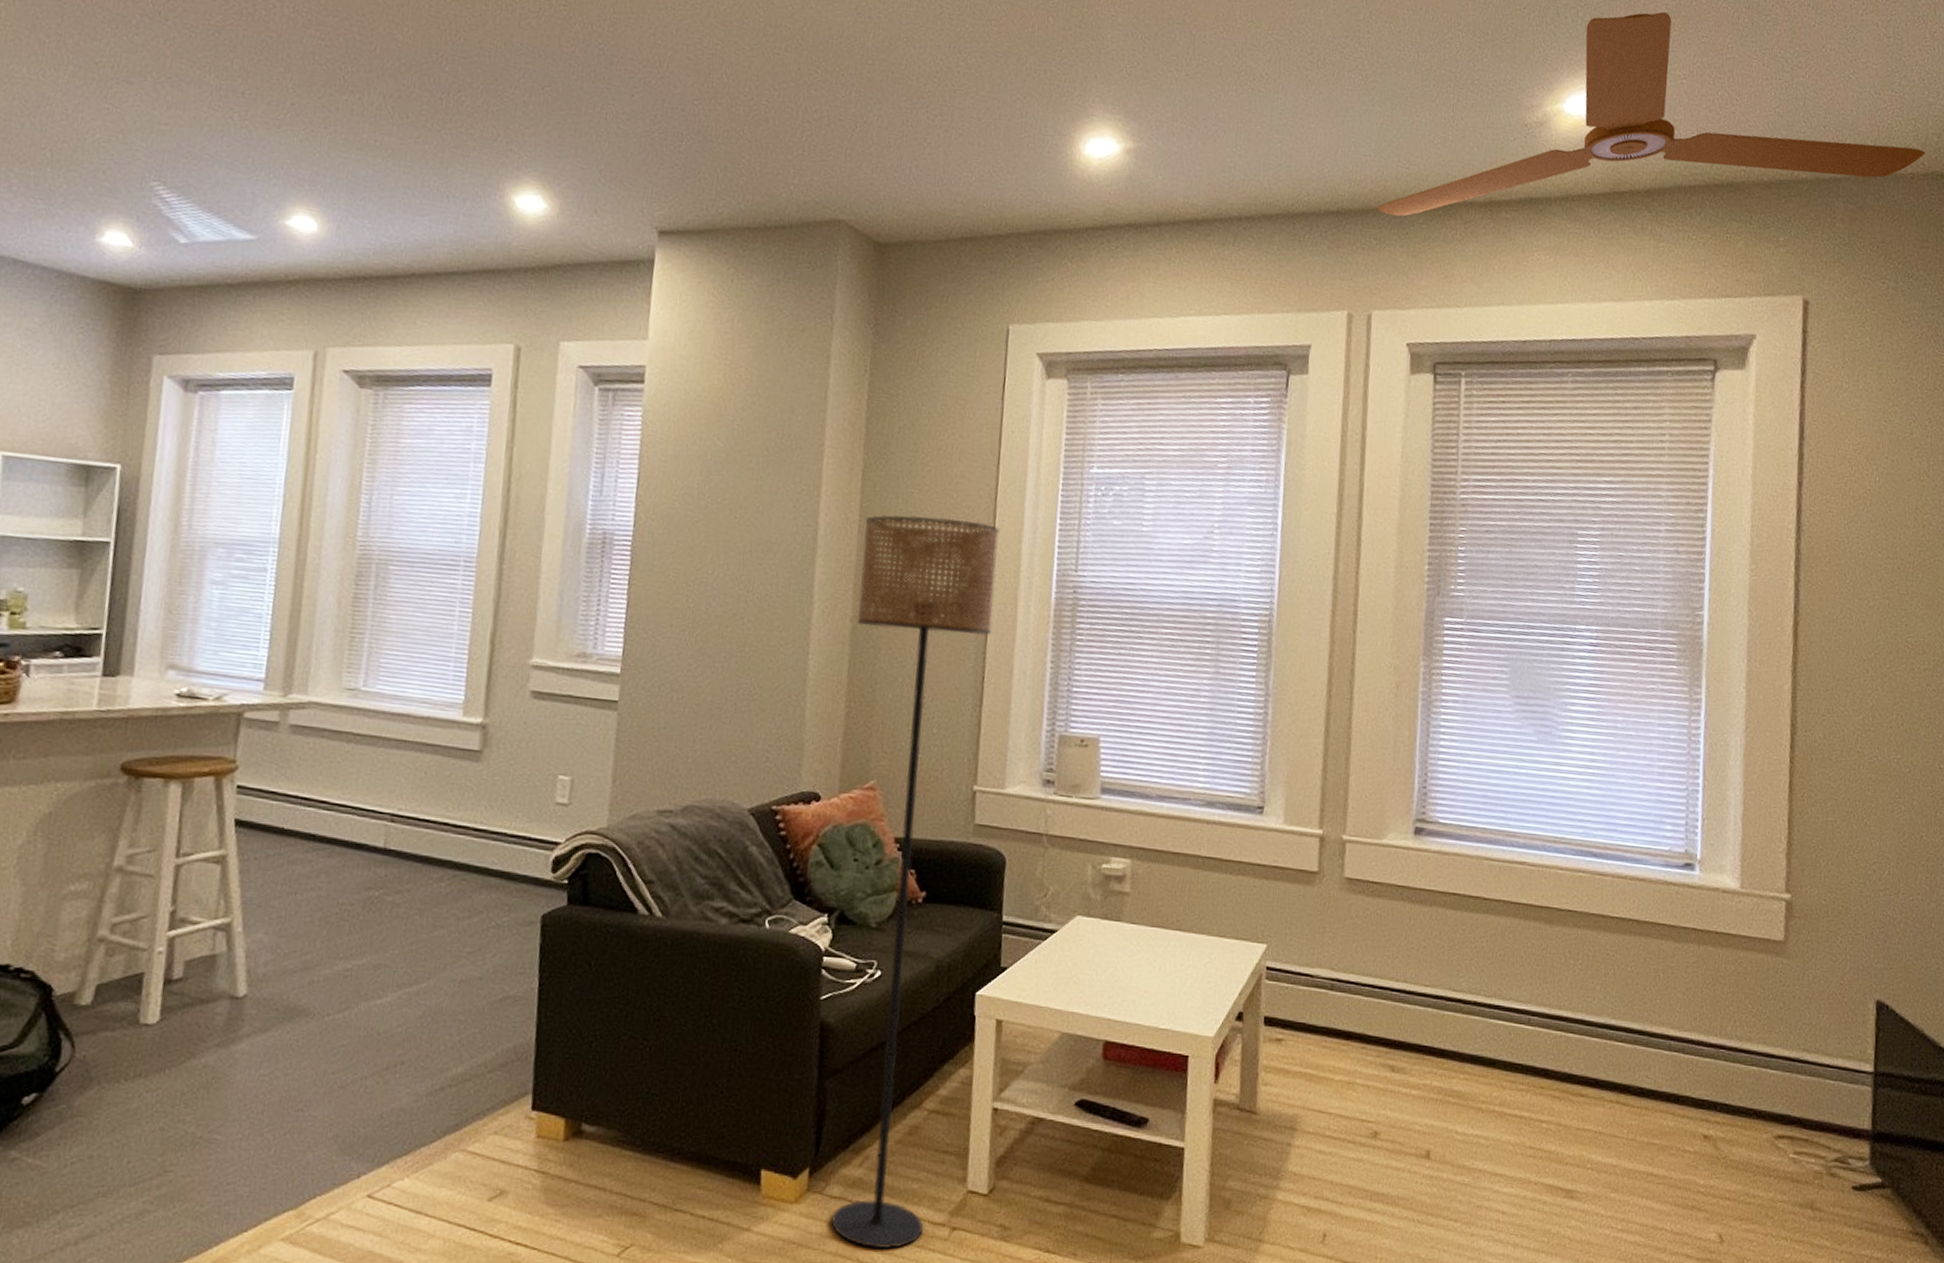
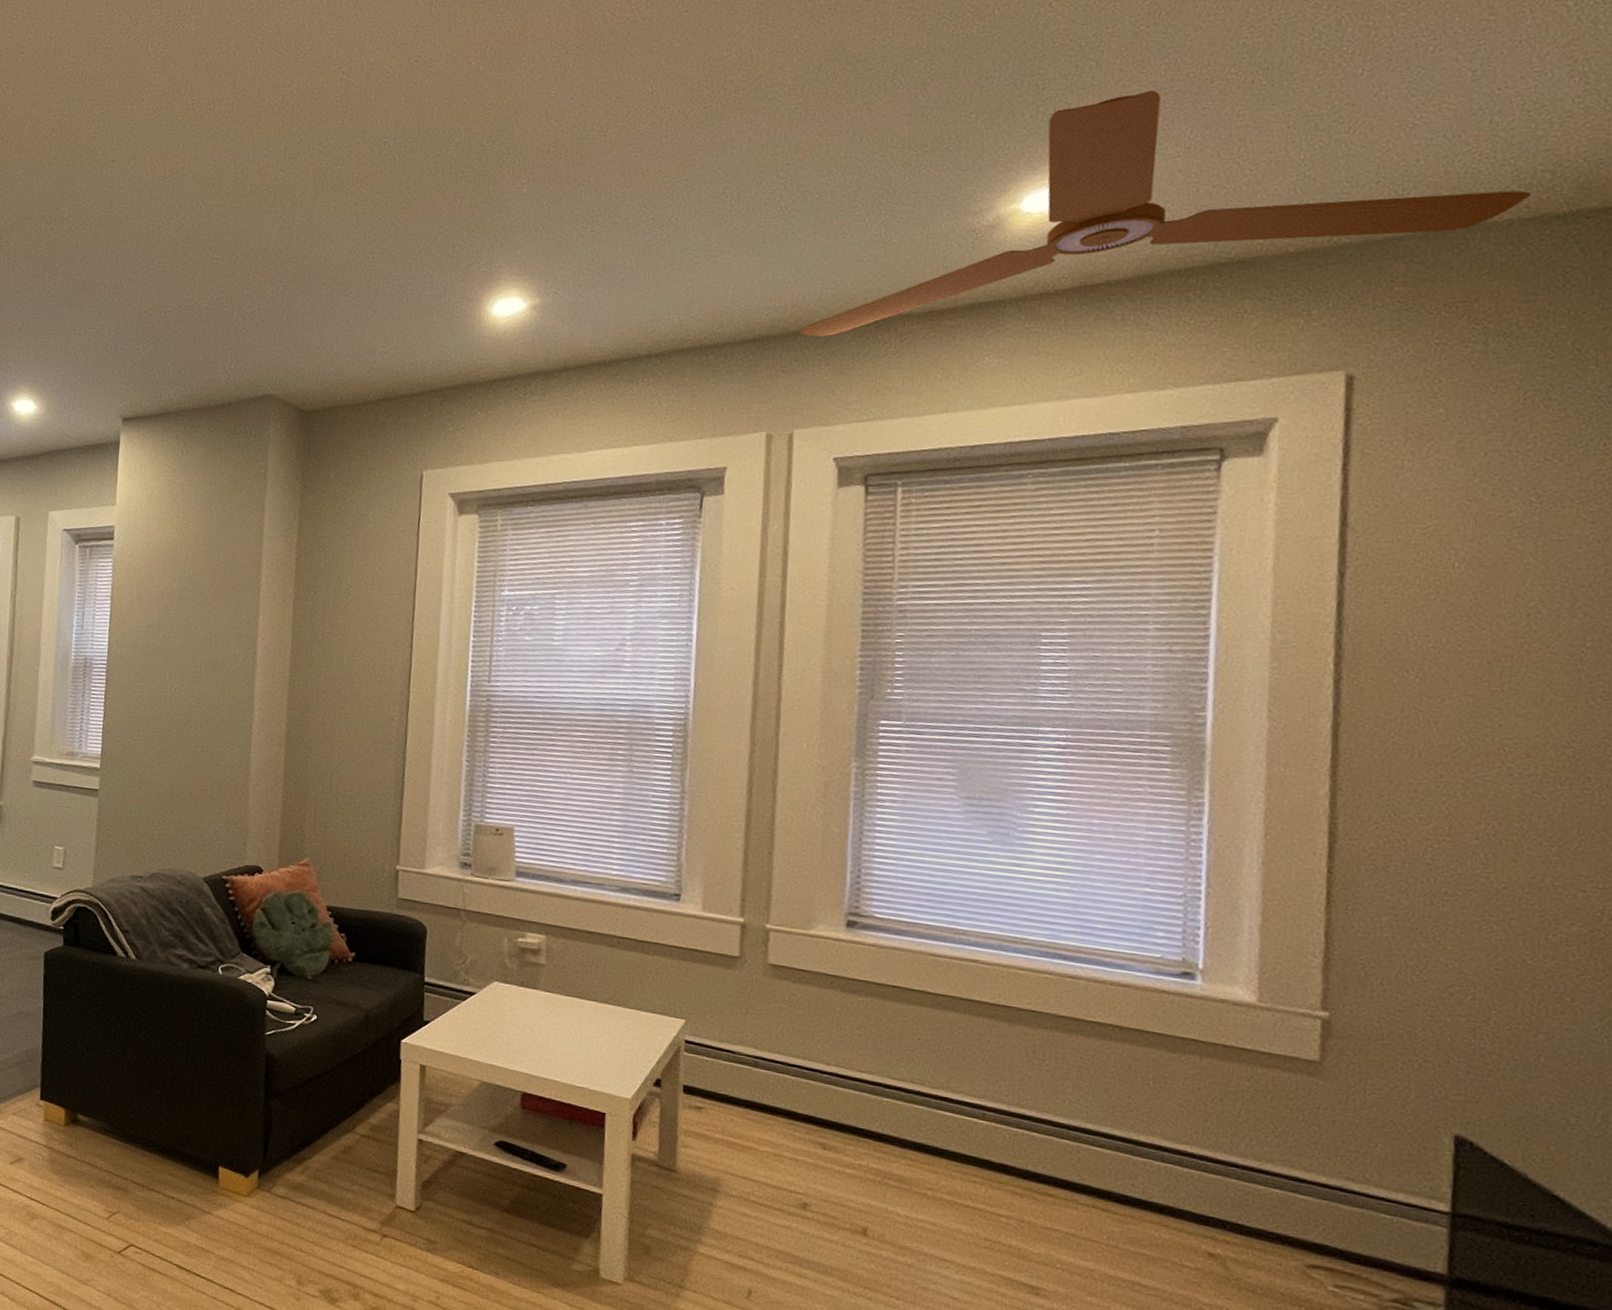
floor lamp: present [831,515,1000,1250] -> none [277,638,417,1245]

